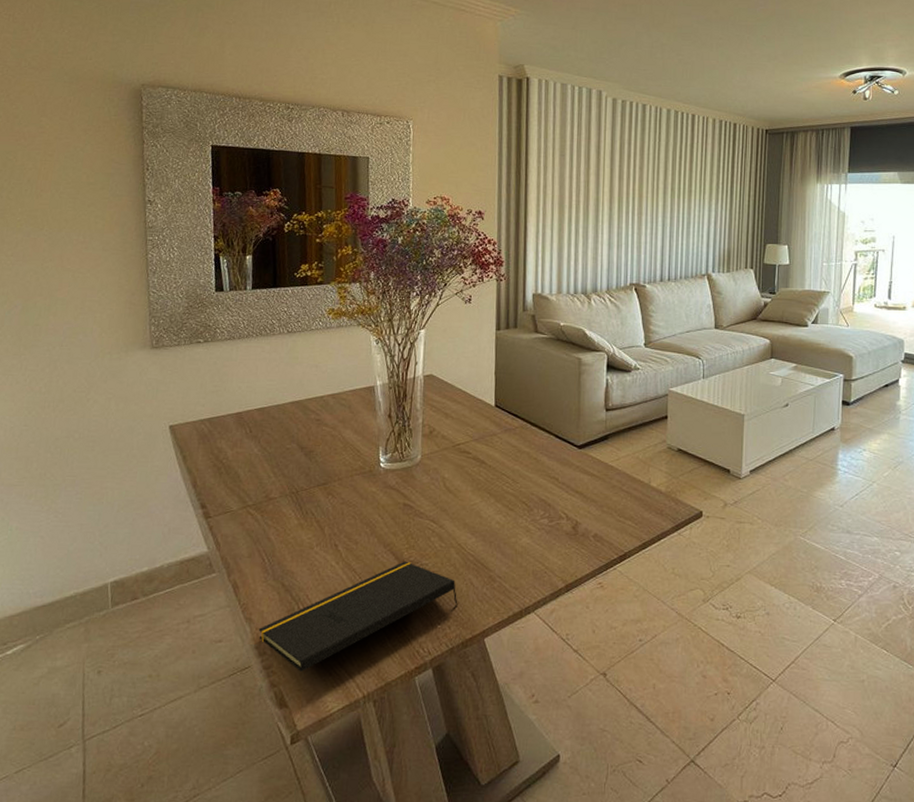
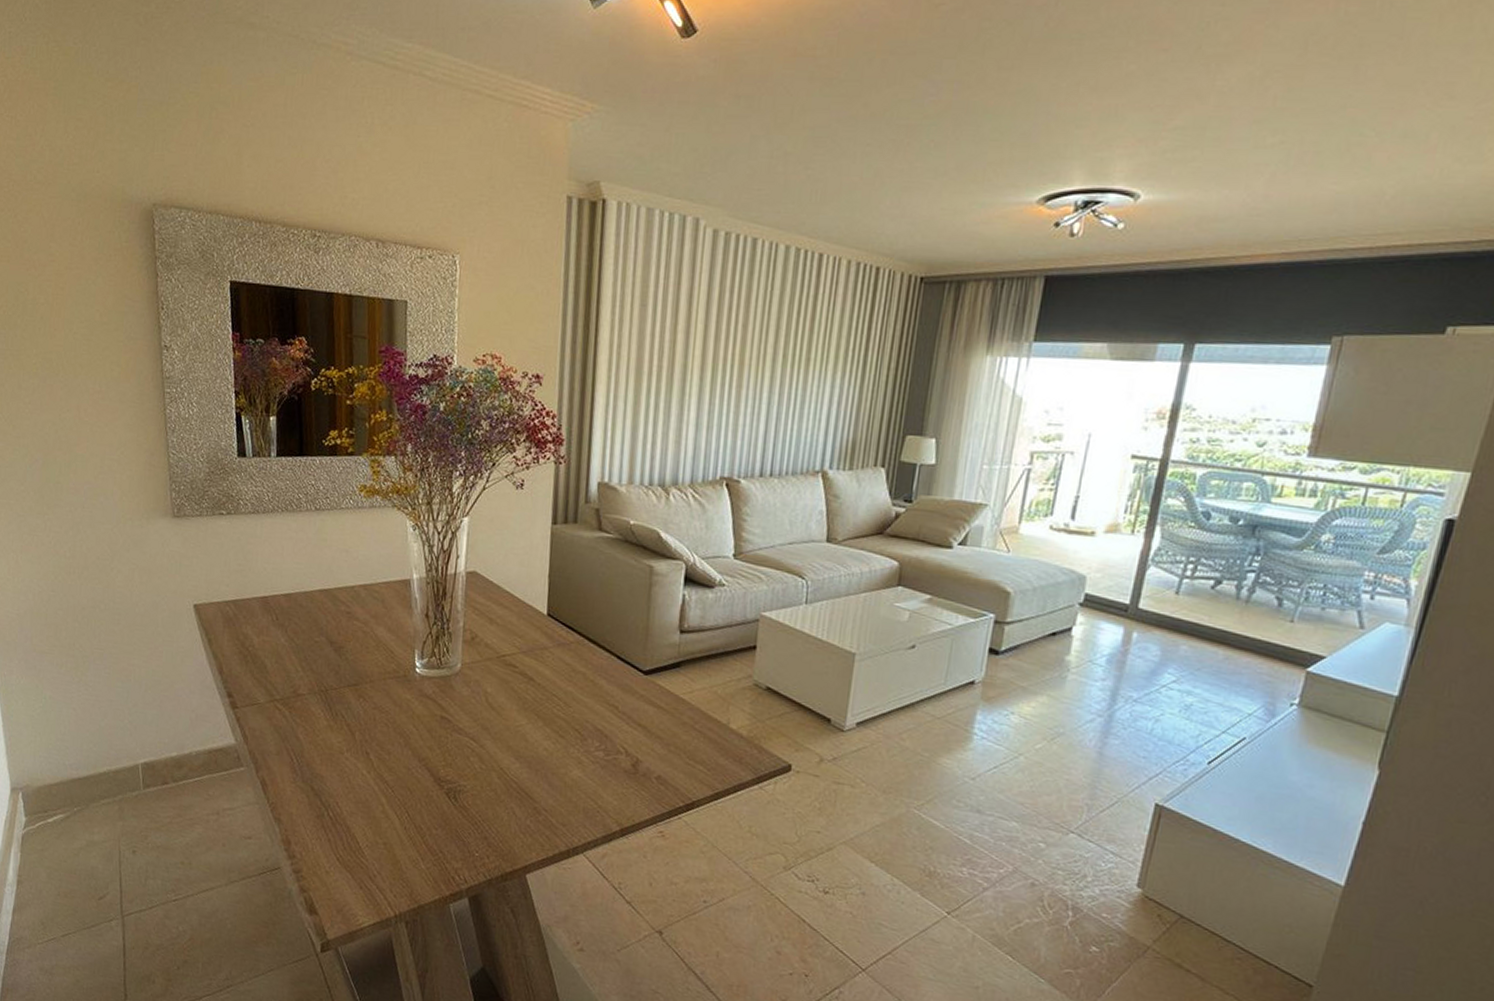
notepad: present [258,561,458,672] -> none [287,779,498,881]

